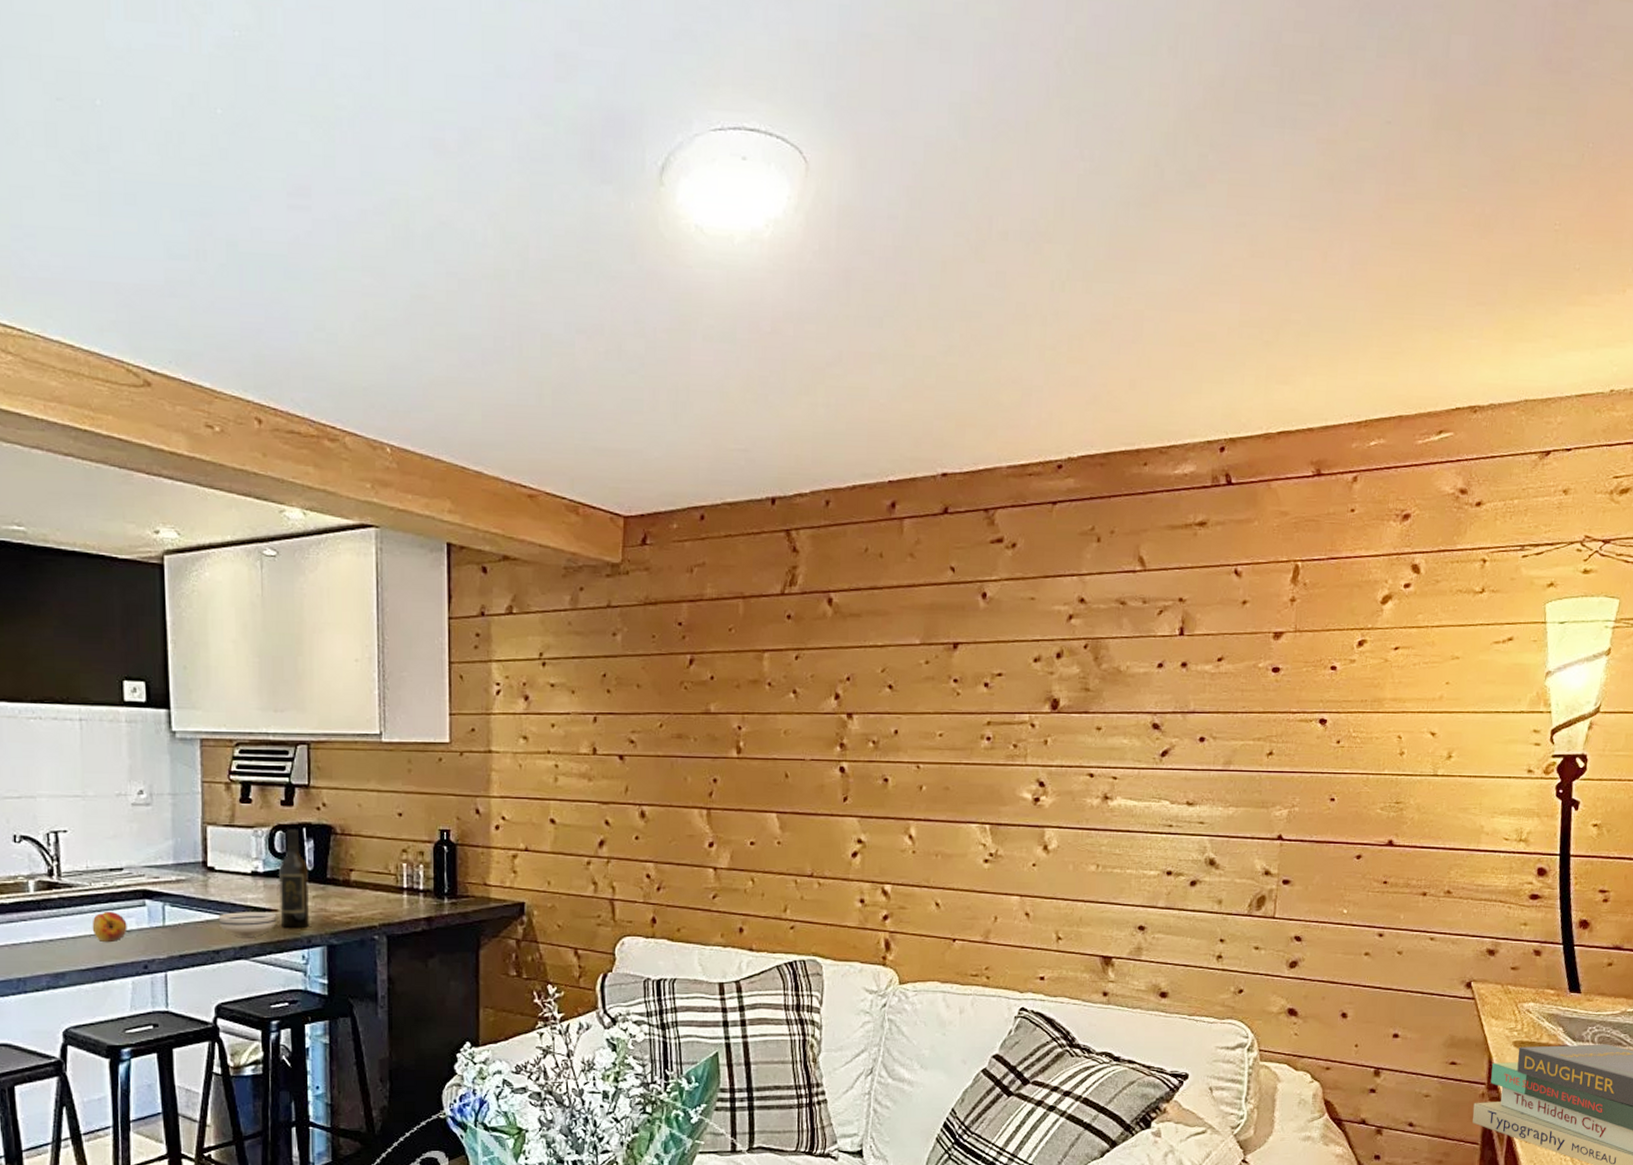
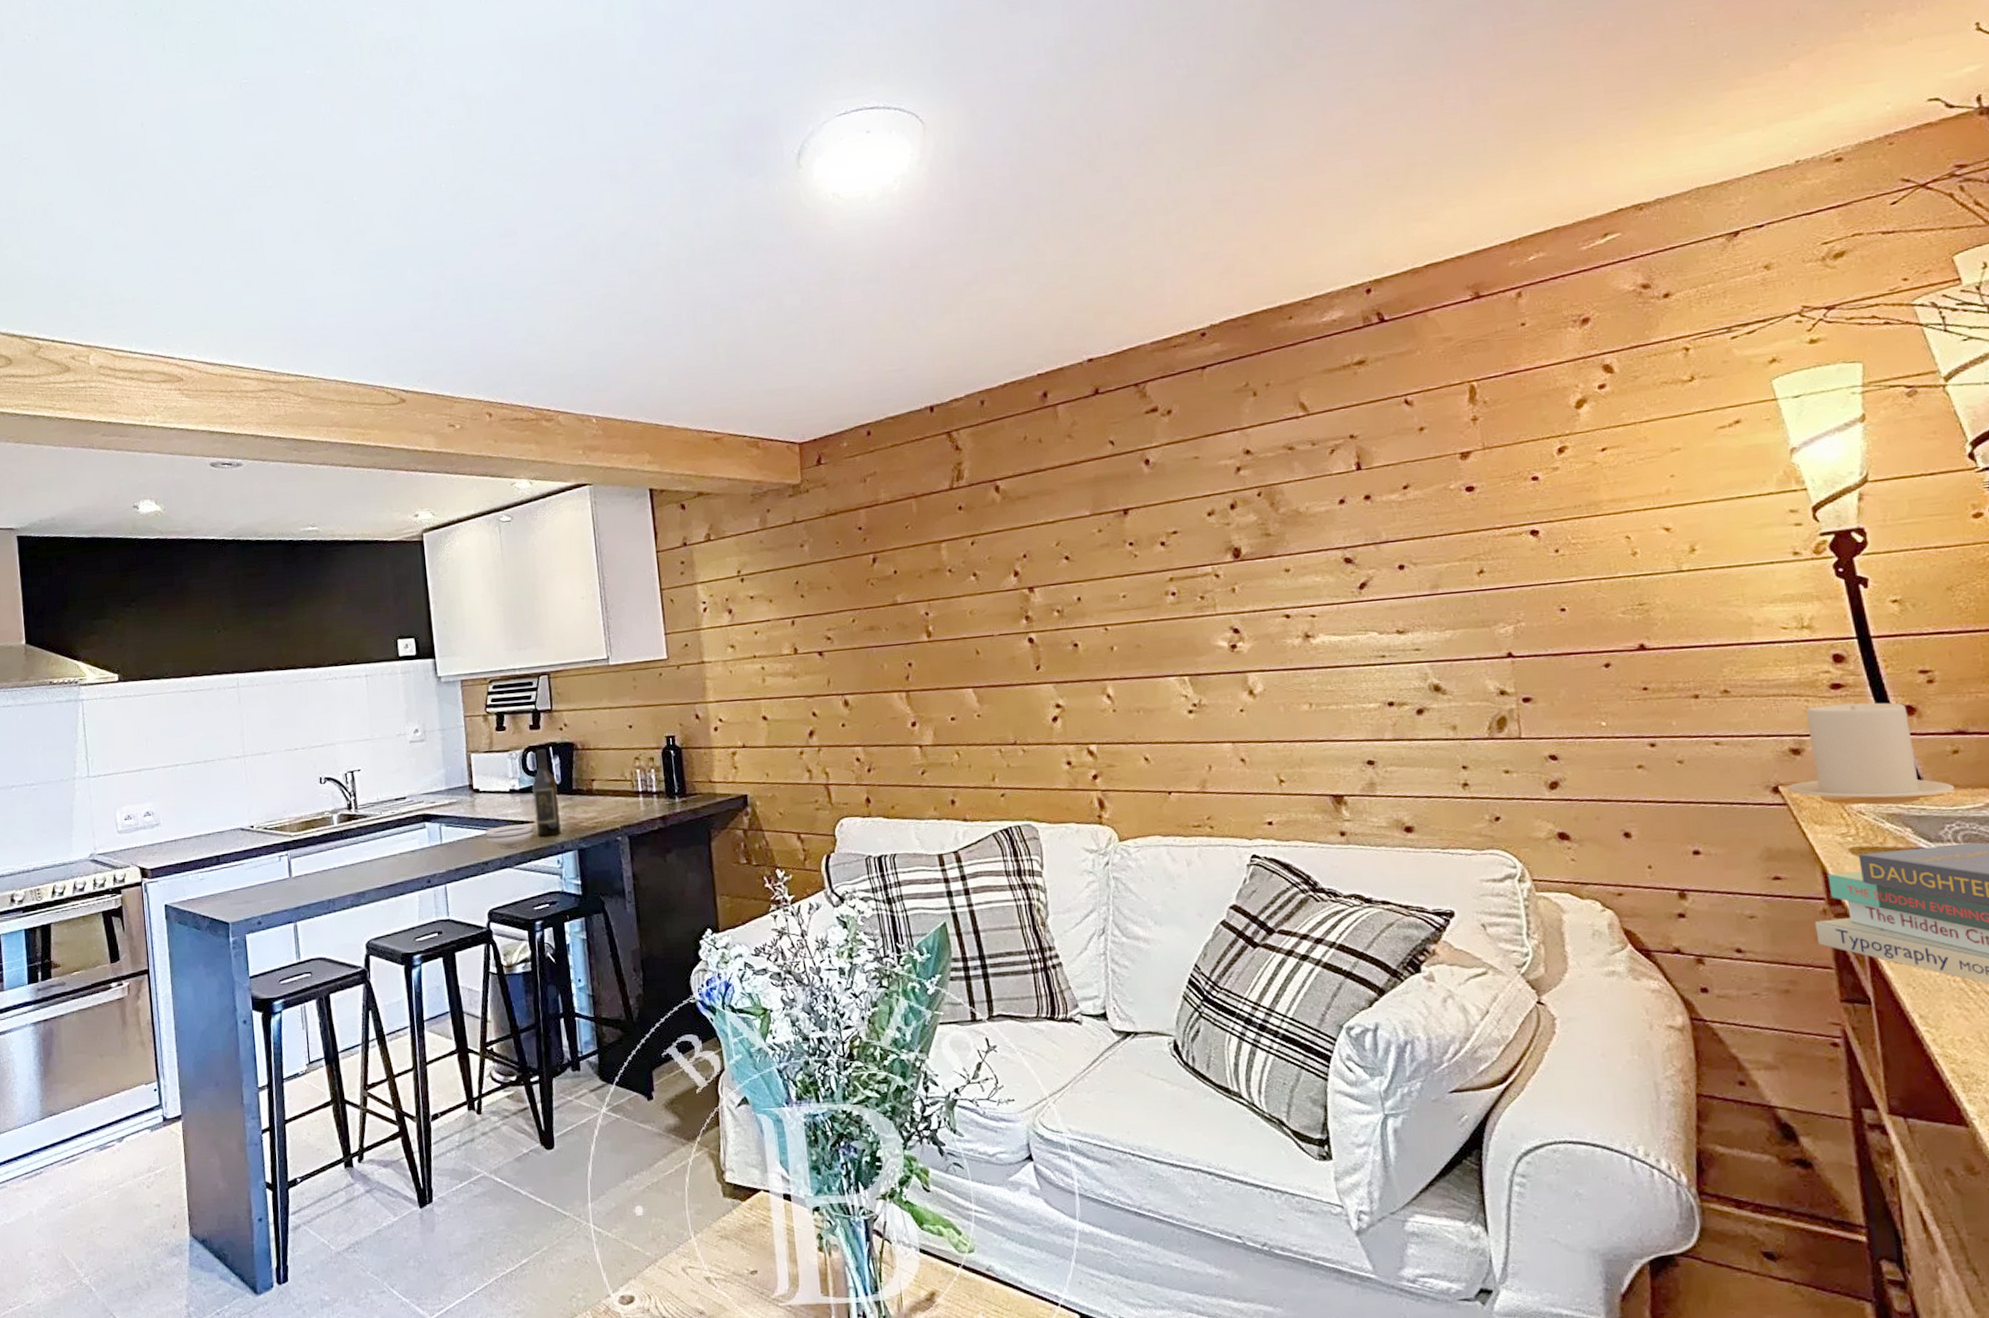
fruit: present [92,911,127,943] -> none [384,835,412,863]
candle: none [1477,913,1603,1005] -> present [1786,702,1955,805]

